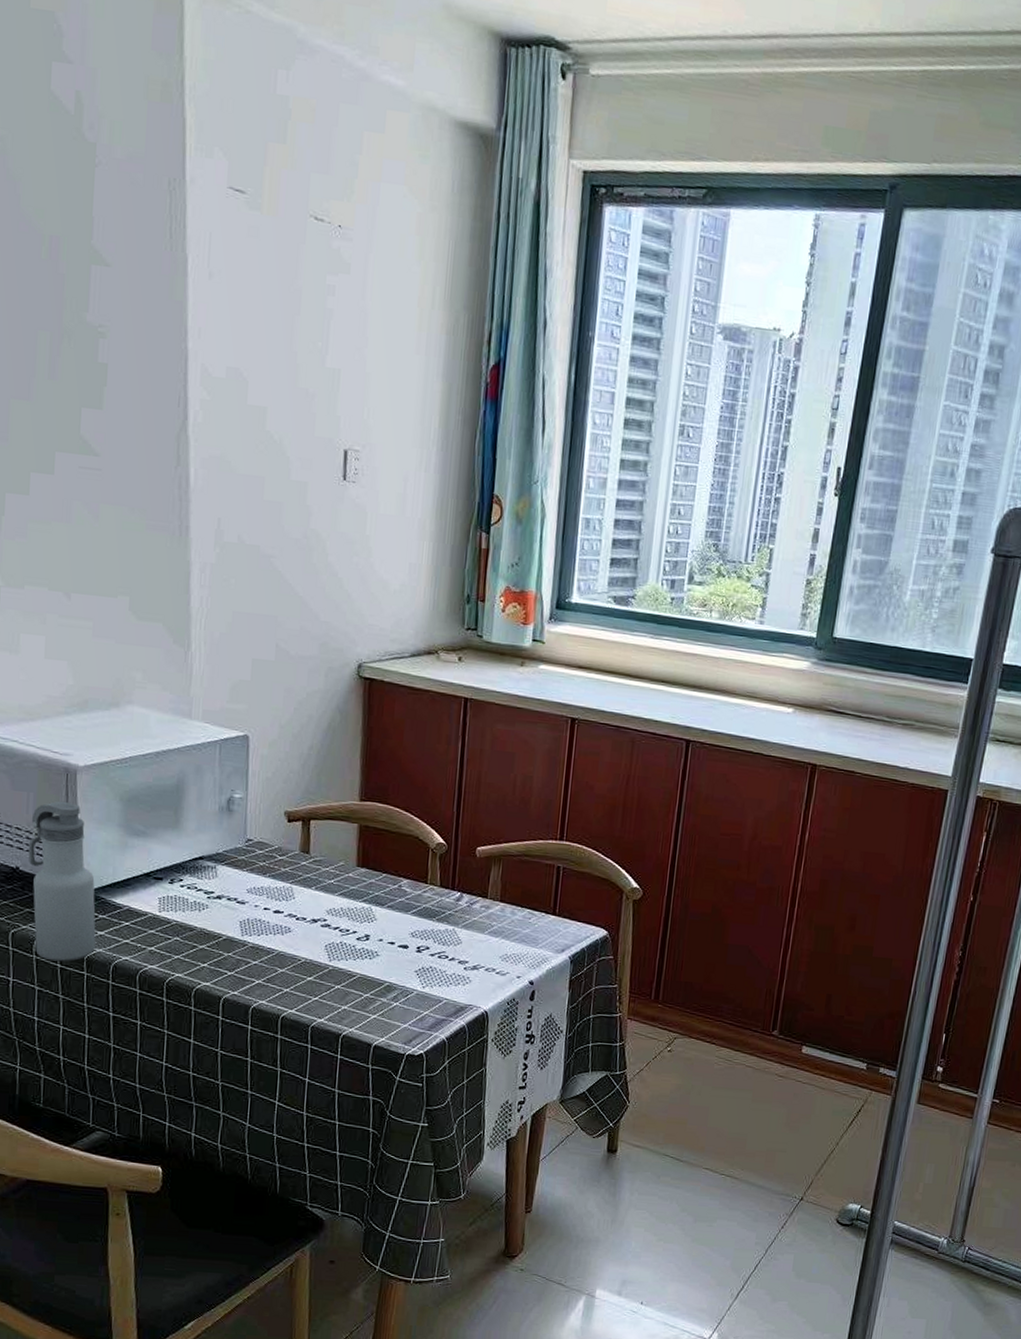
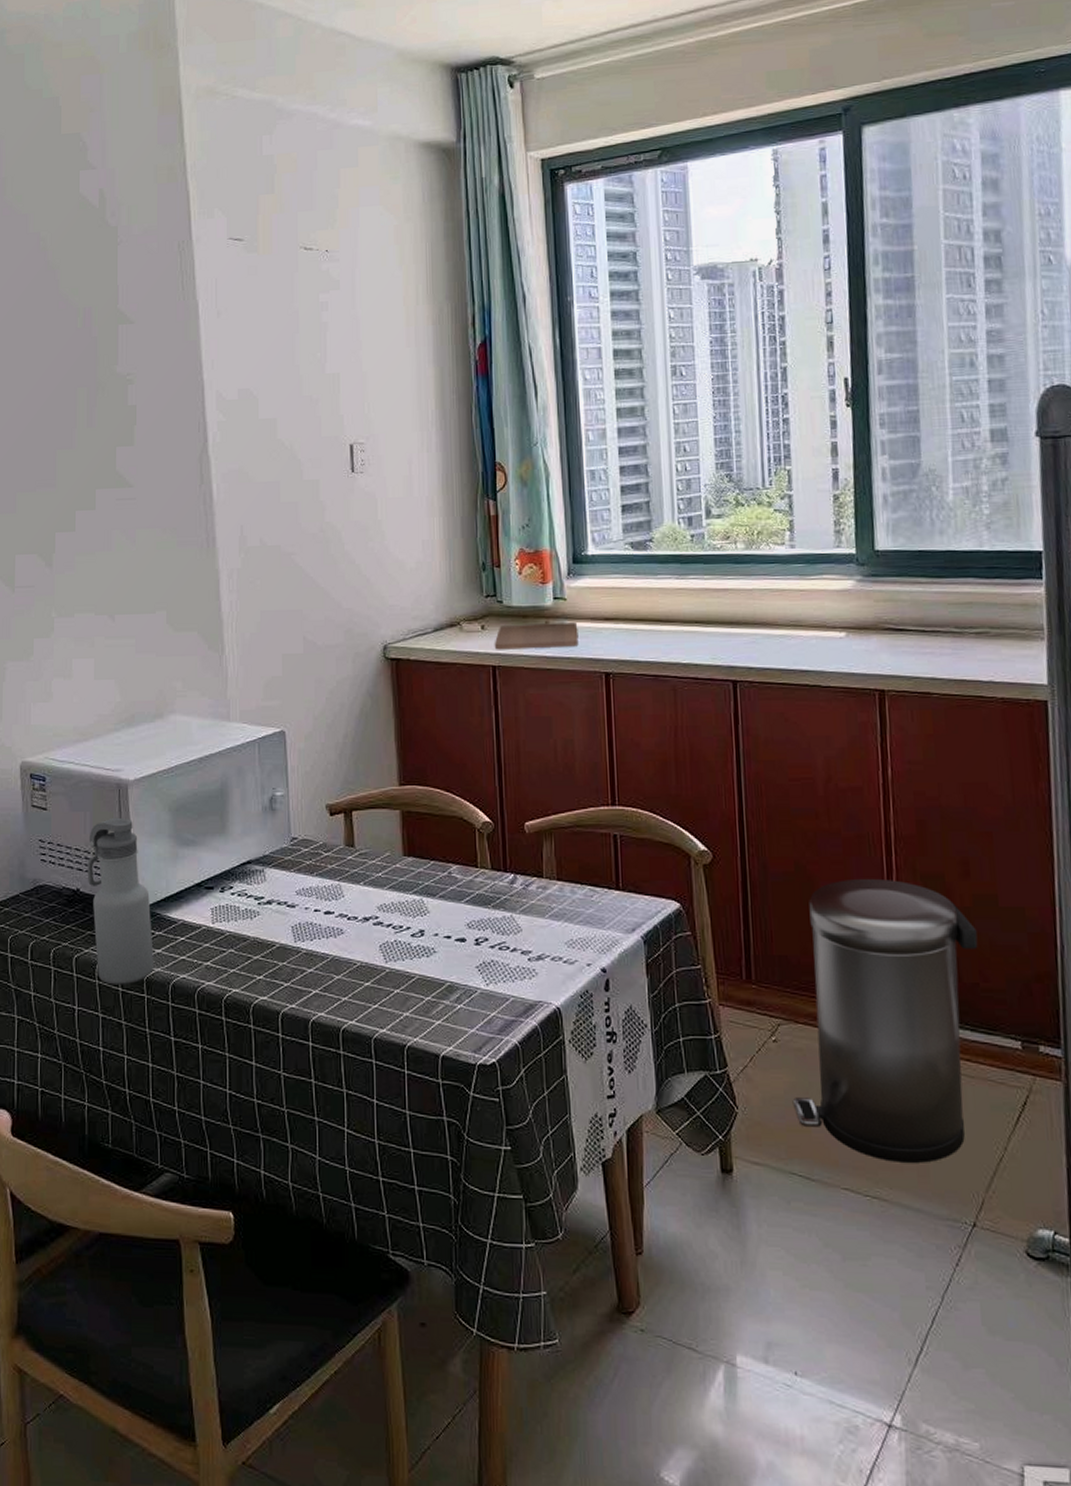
cutting board: none [468,659,552,690] -> present [494,621,579,650]
pedal bin: none [675,923,851,1152] -> present [792,878,978,1163]

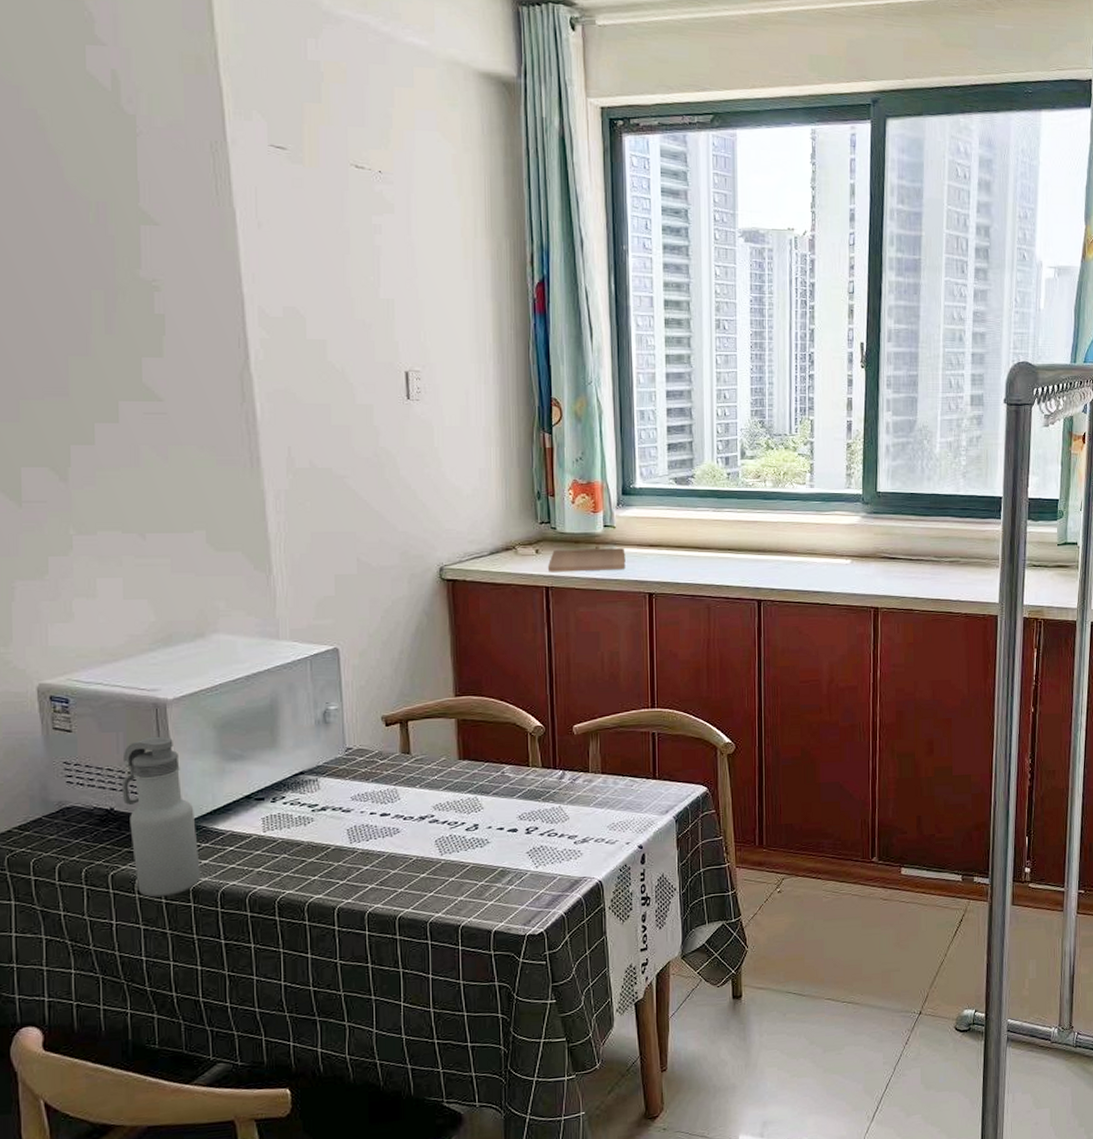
pedal bin: present [792,878,978,1163] -> none [791,758,936,975]

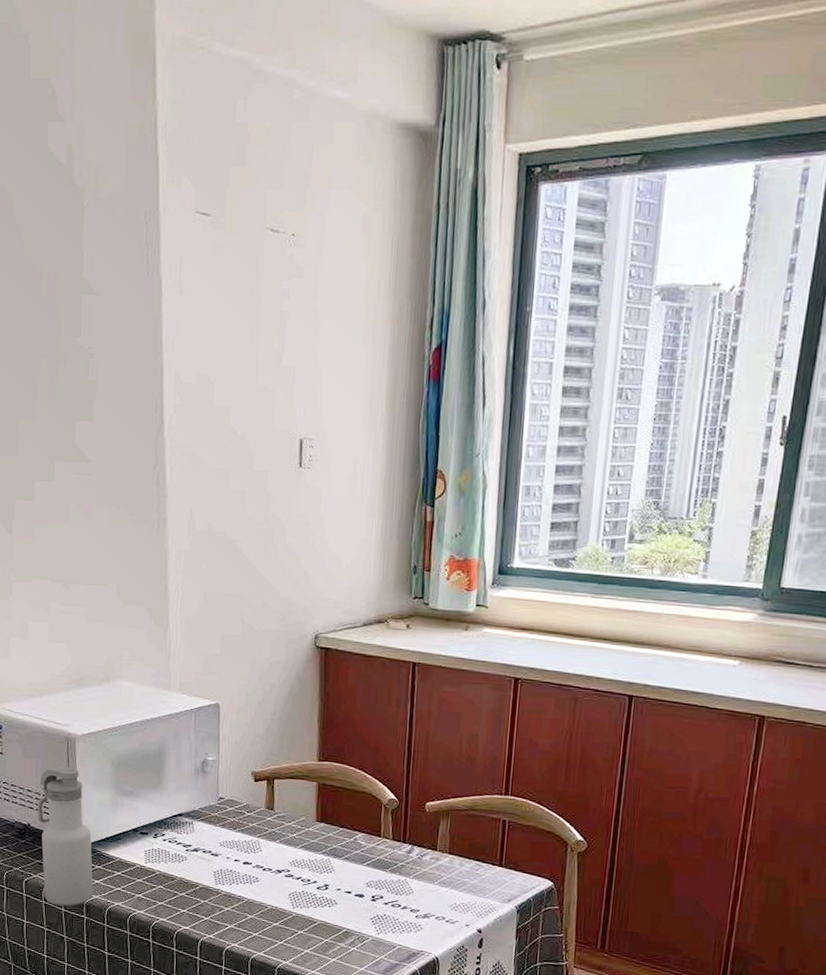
cutting board: present [547,547,626,572] -> none [416,625,496,652]

